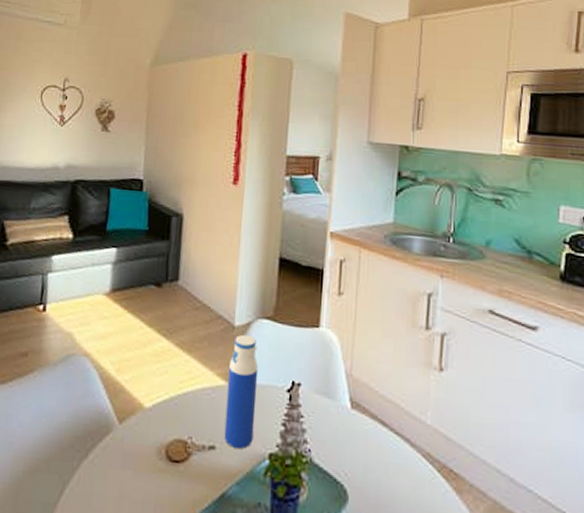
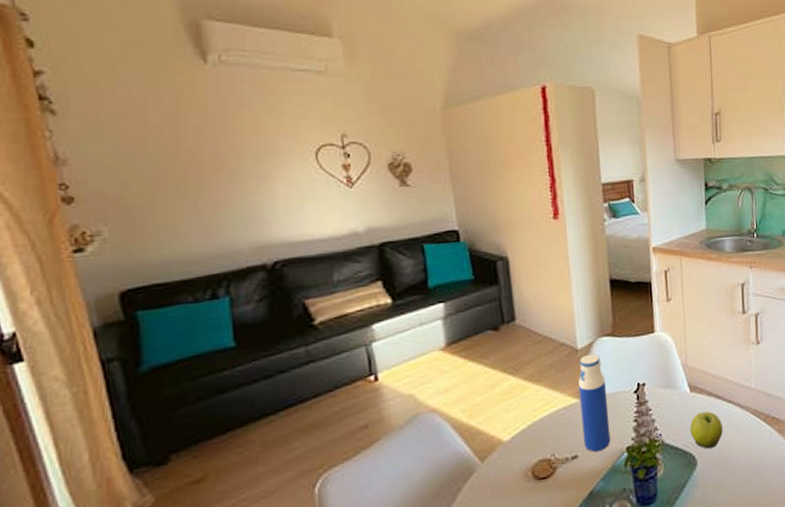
fruit: none [345,436,385,487] -> present [690,411,723,449]

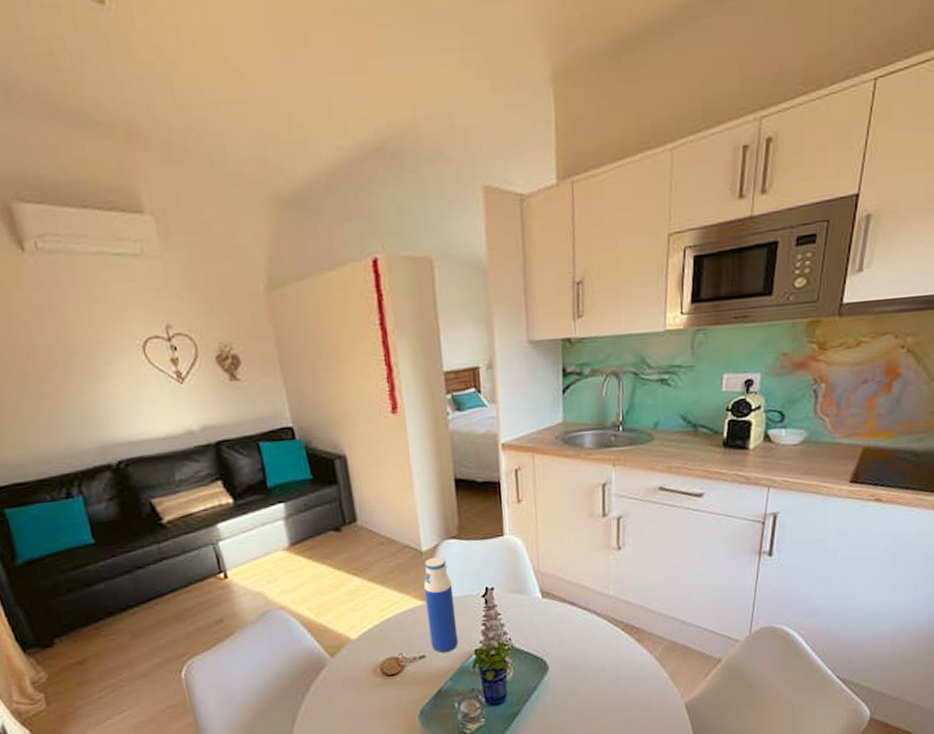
fruit: present [690,411,723,449] -> none [542,618,577,655]

